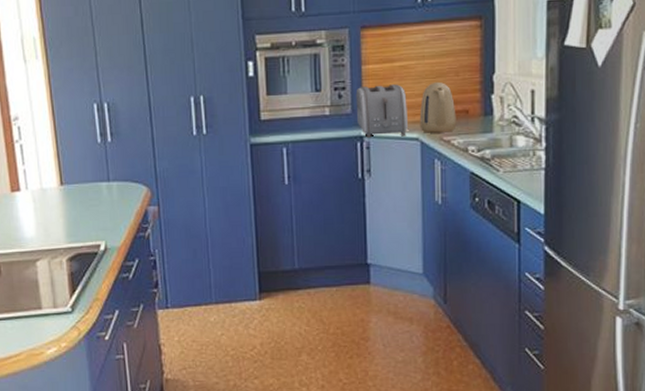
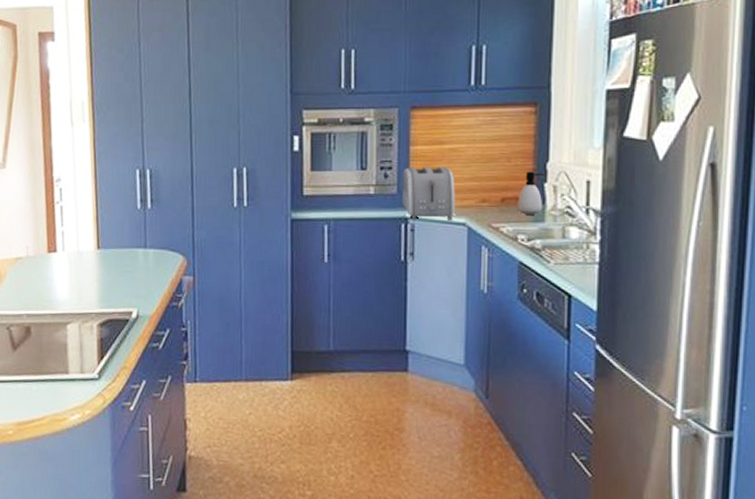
kettle: present [419,81,457,133] -> none [467,166,507,219]
soap dispenser: none [466,84,491,127] -> present [516,171,544,216]

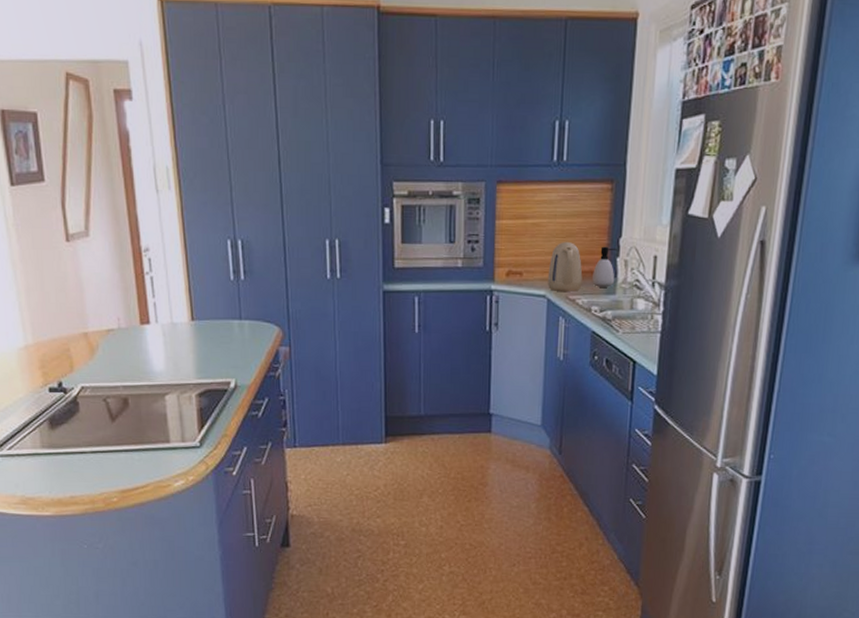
toaster: present [401,167,456,221] -> none [487,240,537,293]
kettle: none [467,166,507,219] -> present [547,241,583,292]

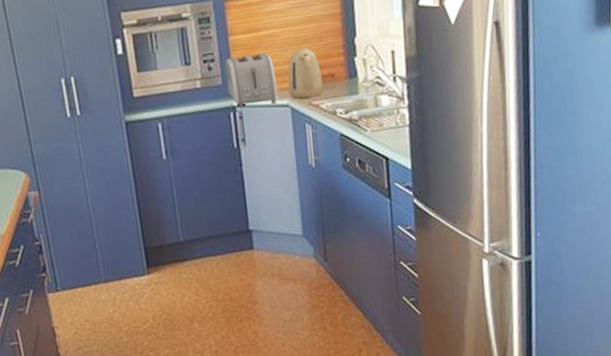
toaster: none [487,240,537,293] -> present [224,53,279,109]
soap dispenser: present [591,246,617,289] -> none [332,47,355,90]

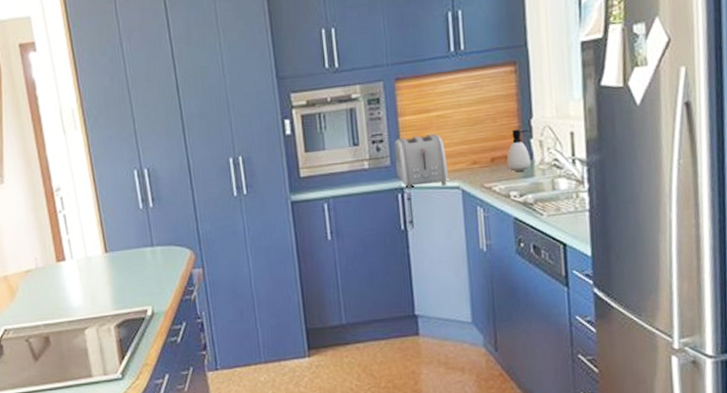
kettle: present [287,47,324,99] -> none [459,129,497,181]
soap dispenser: none [332,47,355,90] -> present [506,129,531,173]

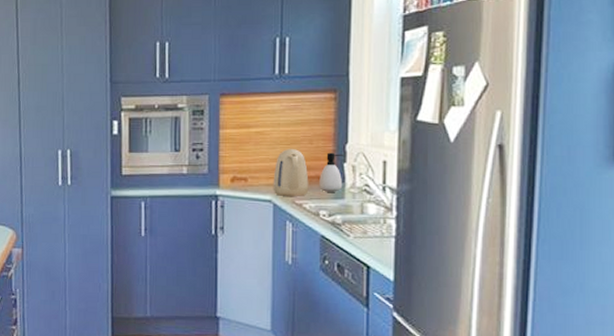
toaster: present [393,134,449,190] -> none [212,148,262,198]
kettle: none [459,129,497,181] -> present [273,148,309,196]

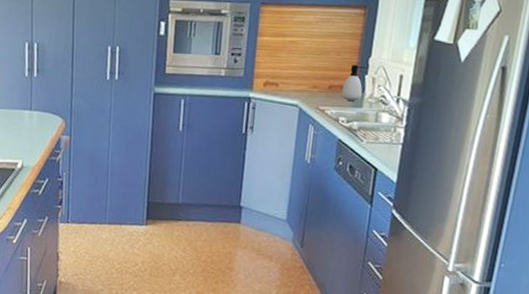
kettle: present [273,148,309,196] -> none [300,58,333,103]

